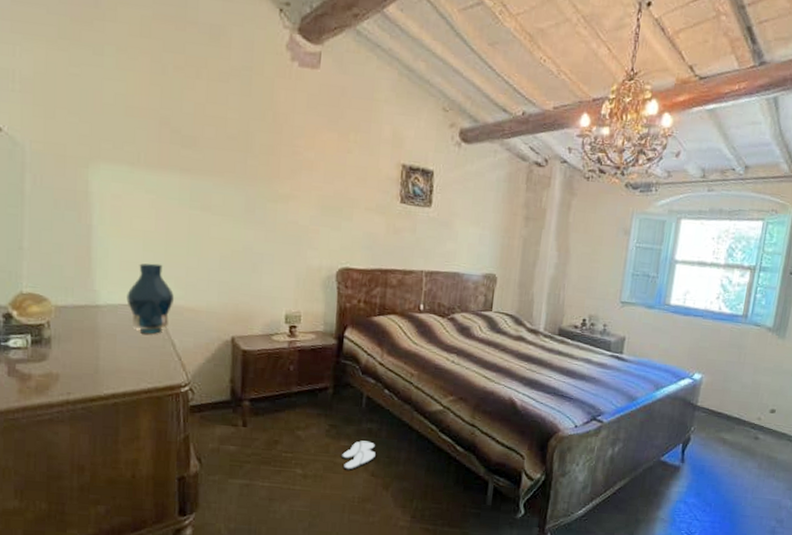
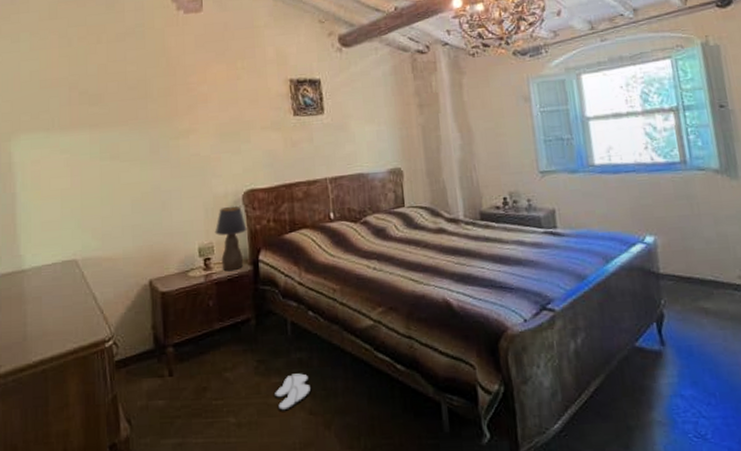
vase: present [126,263,175,334] -> none [49,218,93,292]
table lamp: none [304,280,337,342] -> present [215,206,247,272]

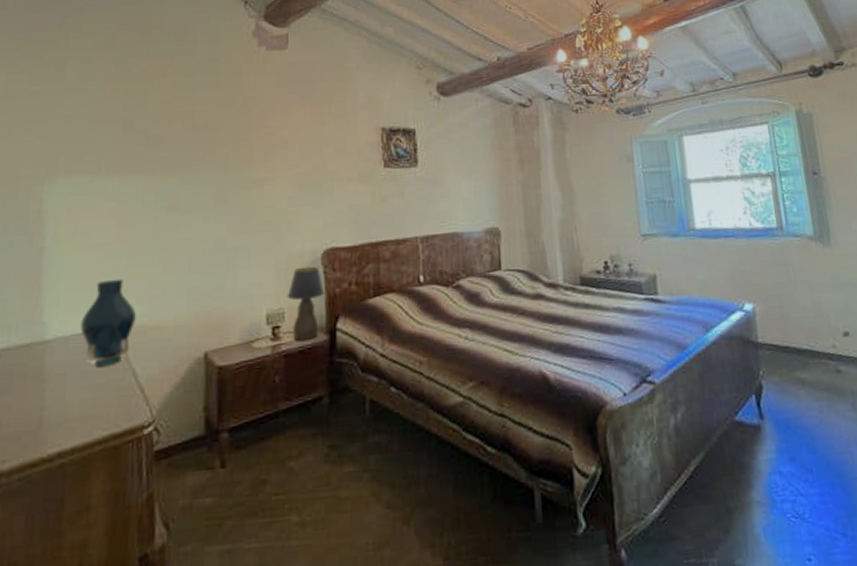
vase: none [49,218,93,292] -> present [80,278,137,367]
slippers: present [273,373,312,411] -> none [345,459,390,506]

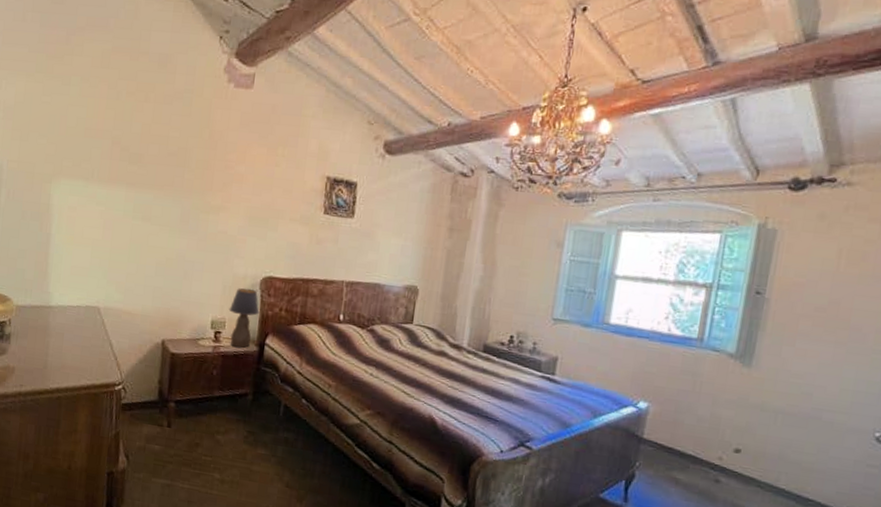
vase: present [80,278,137,367] -> none [74,268,115,334]

